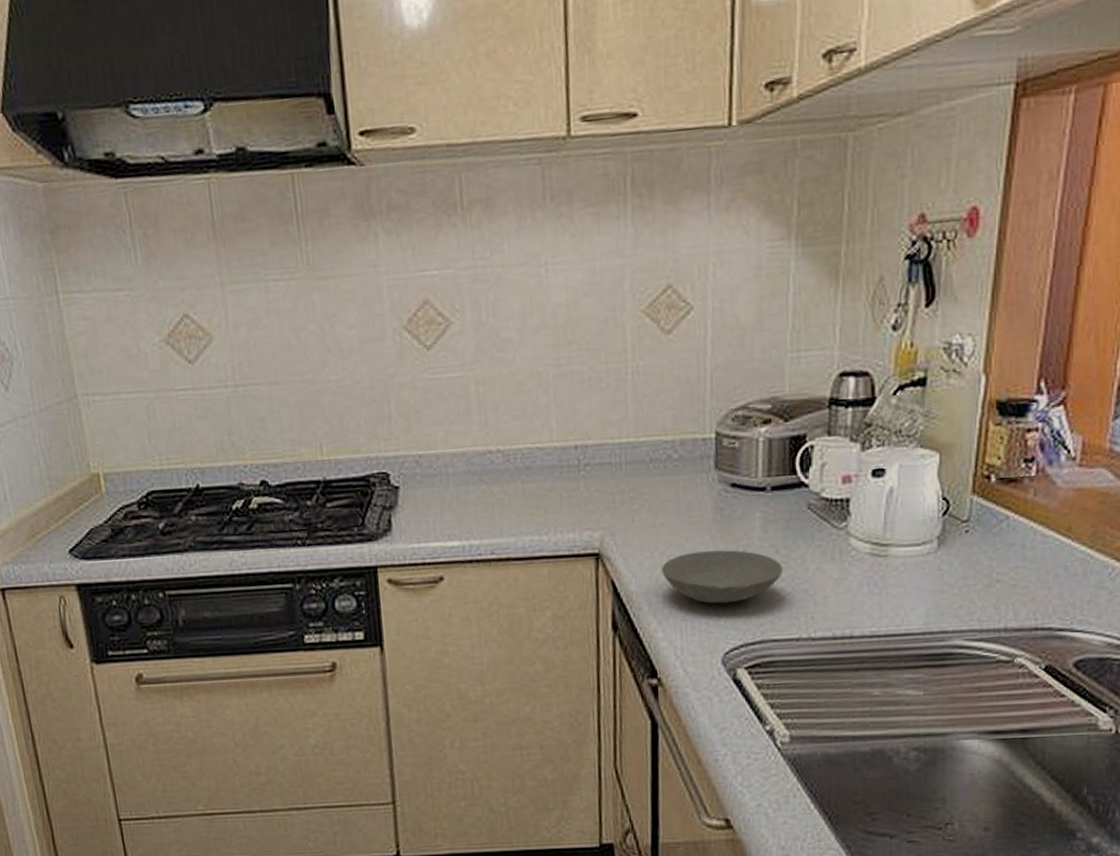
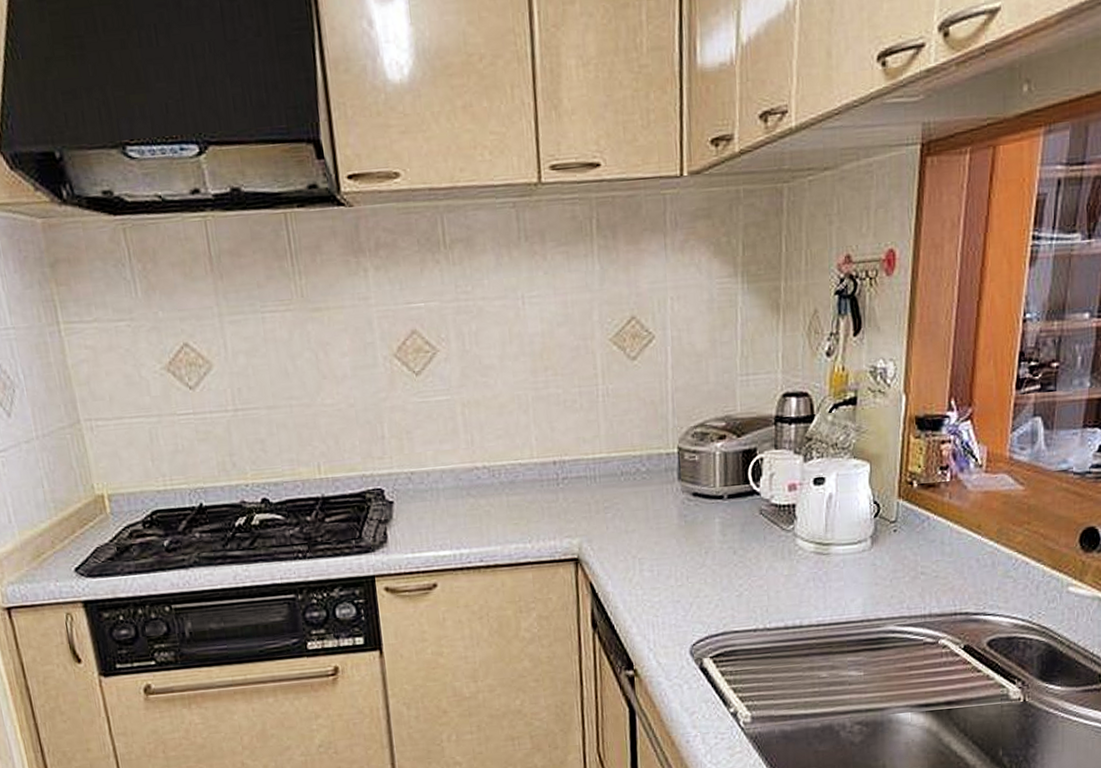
bowl: present [662,550,783,604] -> none [634,552,740,601]

